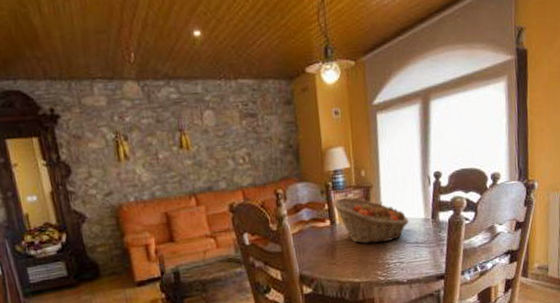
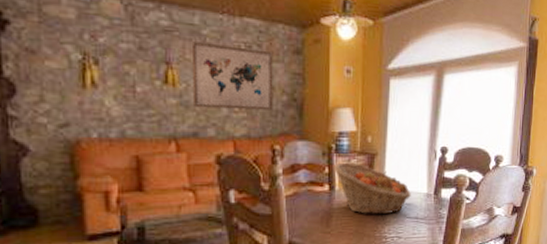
wall art: none [197,105,273,165] -> present [191,41,273,111]

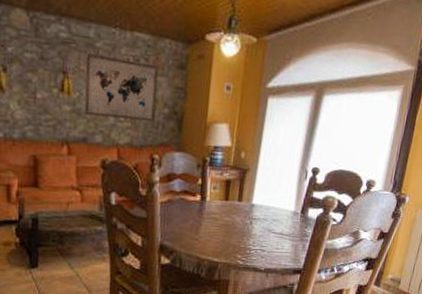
fruit basket: present [334,162,411,215] -> none [207,175,279,228]

